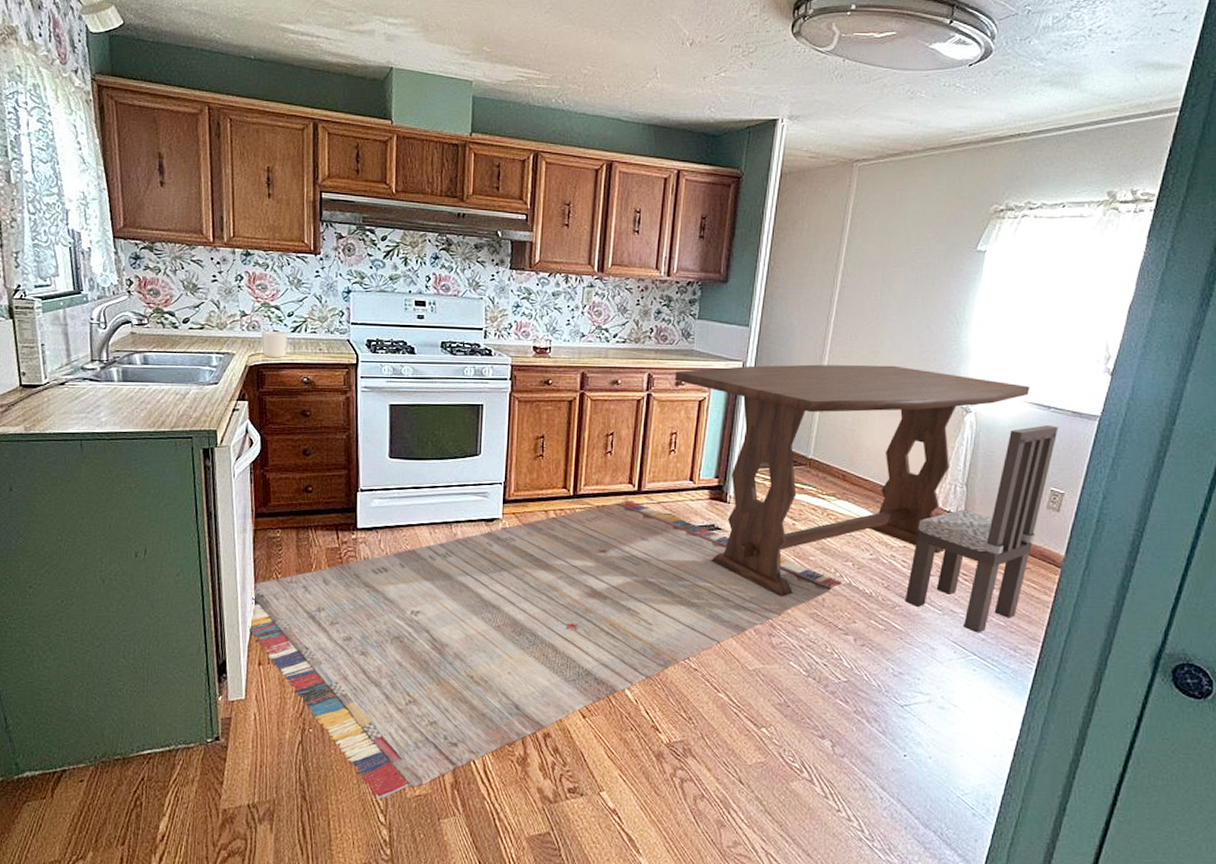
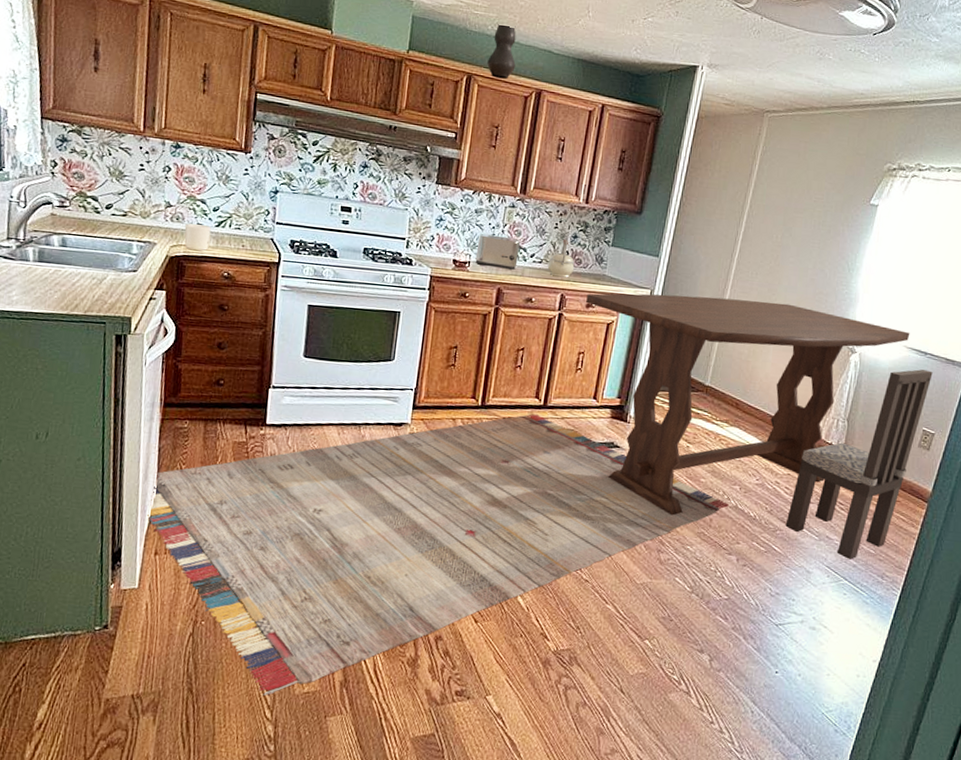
vase: none [554,96,583,153] -> present [487,24,516,79]
toaster: none [556,316,605,353] -> present [475,233,523,271]
kettle: none [631,316,661,356] -> present [547,239,575,278]

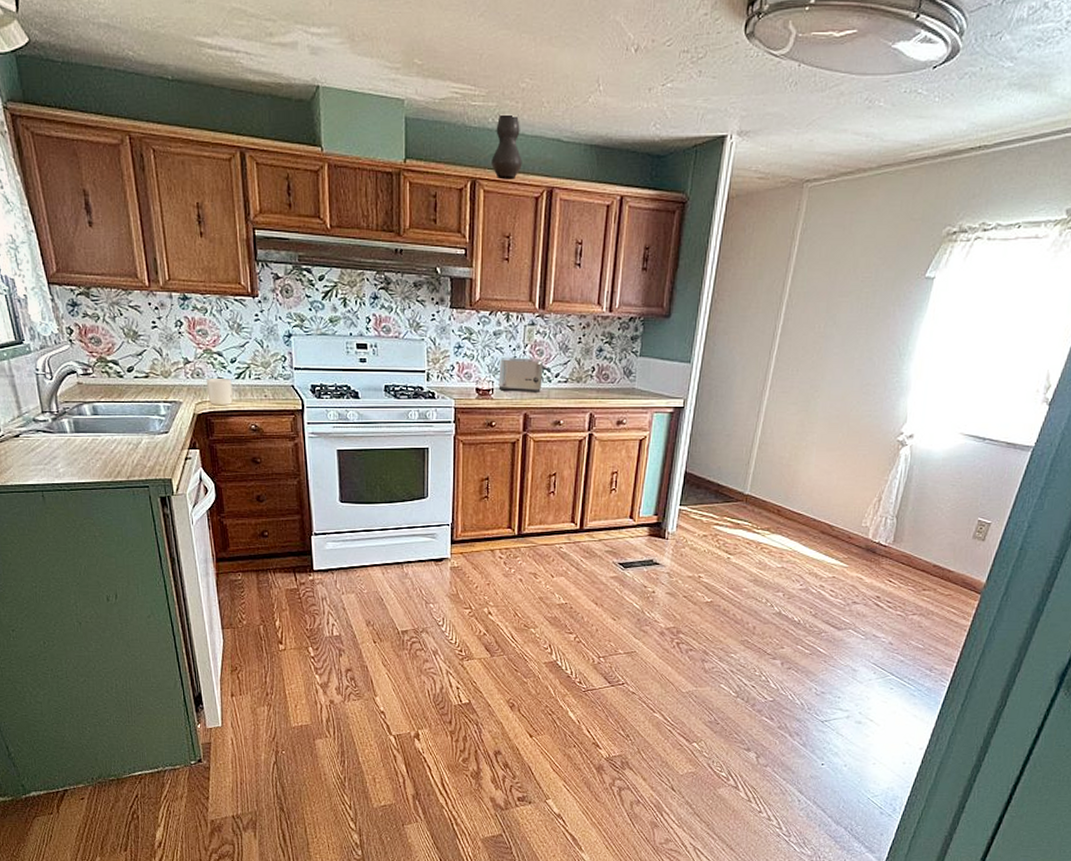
rug: present [147,414,729,697] -> none [219,538,772,811]
kettle: present [547,239,575,278] -> none [573,354,602,395]
dining table: present [586,293,910,516] -> none [616,399,968,626]
dining chair: present [785,369,933,560] -> none [830,457,991,655]

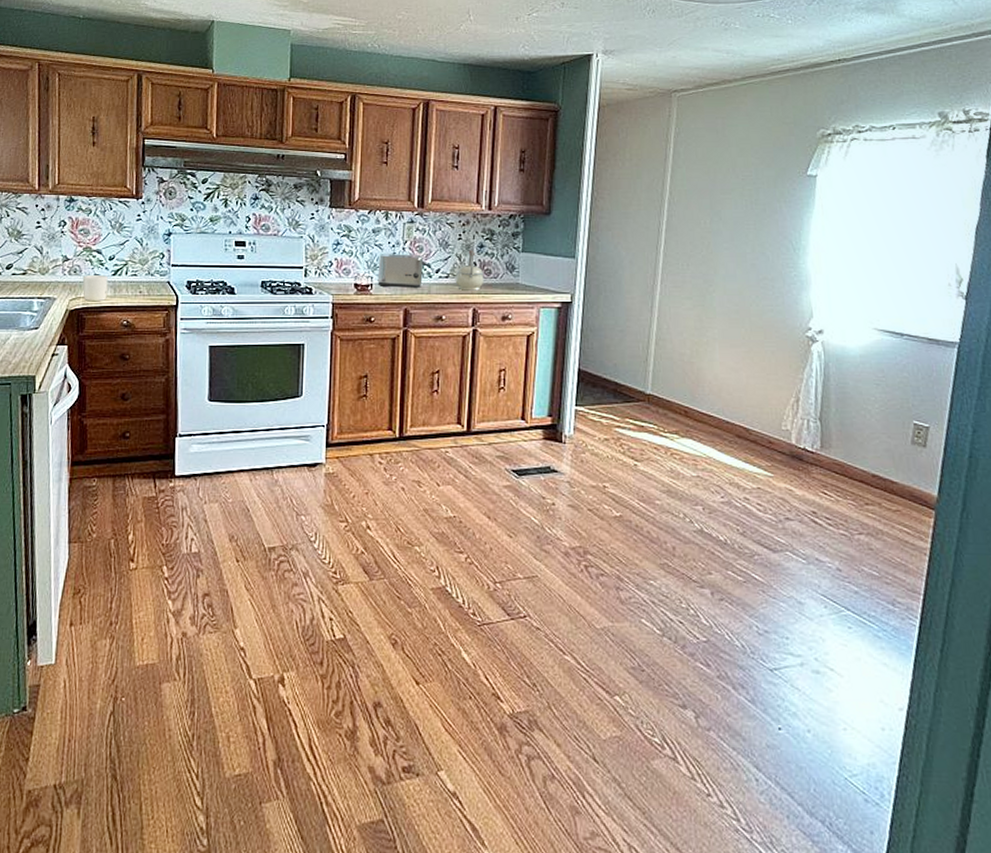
vase: present [491,114,522,180] -> none [370,40,400,94]
kettle: none [573,354,602,395] -> present [455,250,484,291]

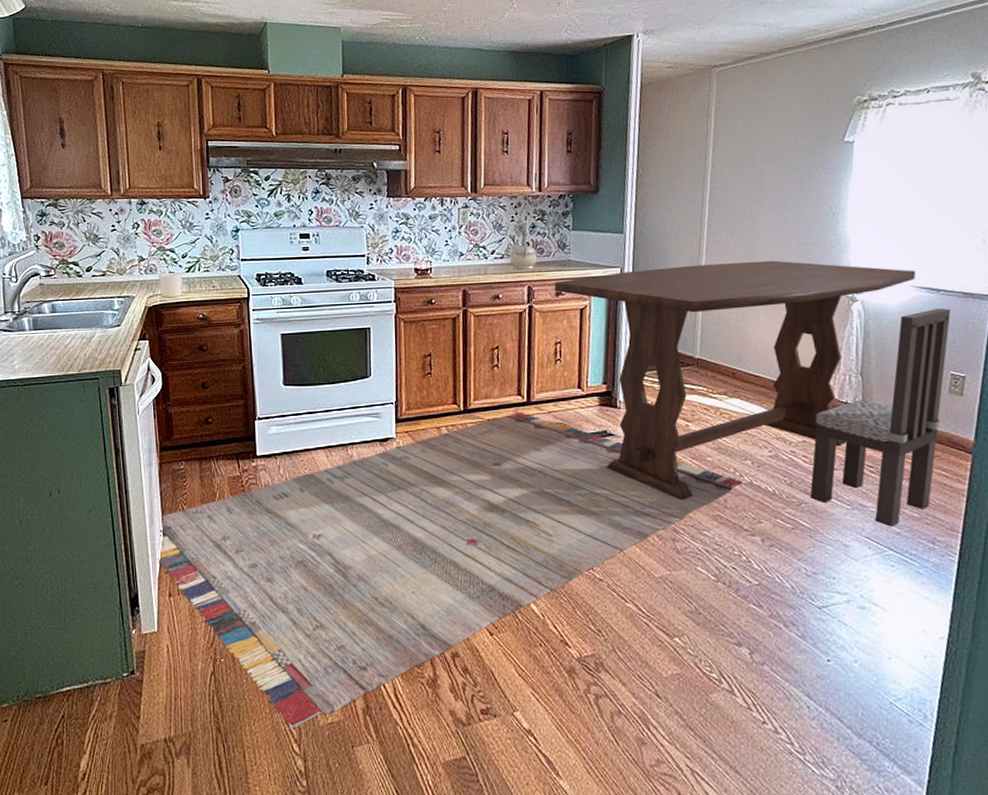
rug: none [61,442,692,782] -> present [158,412,742,731]
toaster: present [377,253,427,289] -> none [436,237,482,271]
dining table: none [501,294,879,546] -> present [554,260,916,501]
dining chair: none [763,354,915,585] -> present [810,308,951,527]

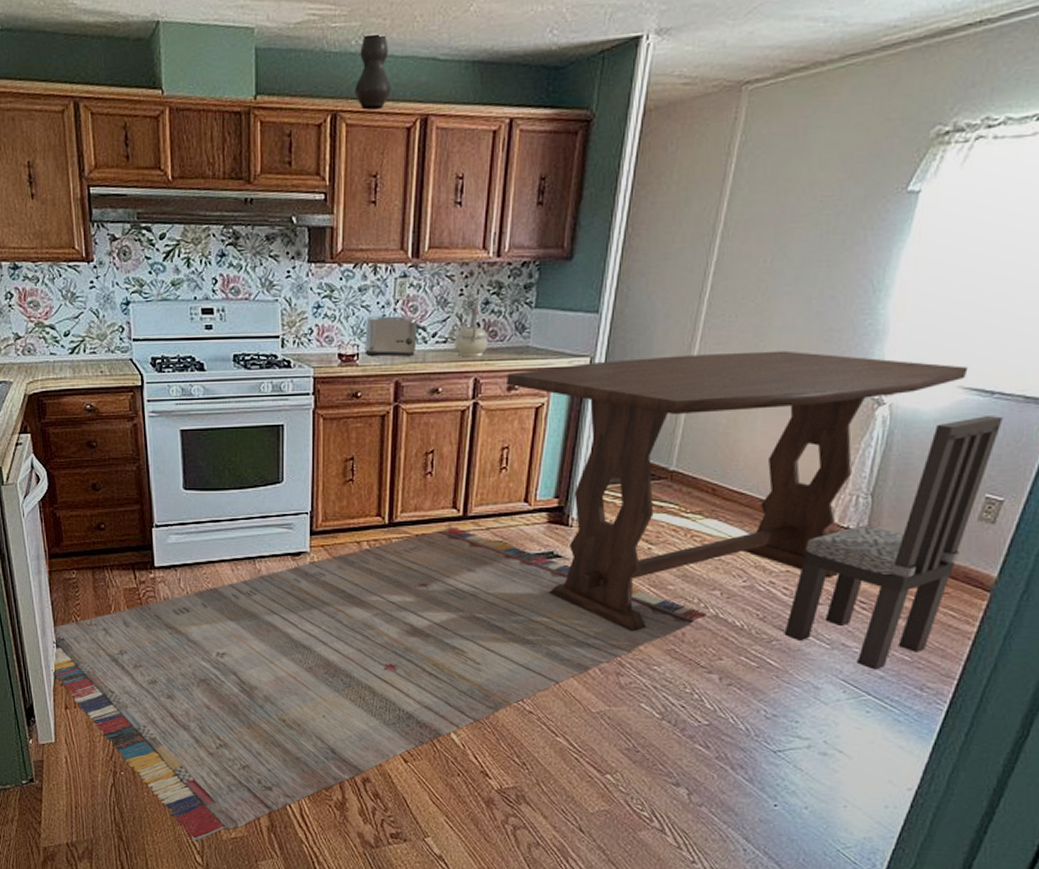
mug: present [158,272,183,298] -> none [37,354,67,385]
vase: none [420,31,448,85] -> present [355,33,391,111]
toaster: none [436,237,482,271] -> present [365,315,422,358]

